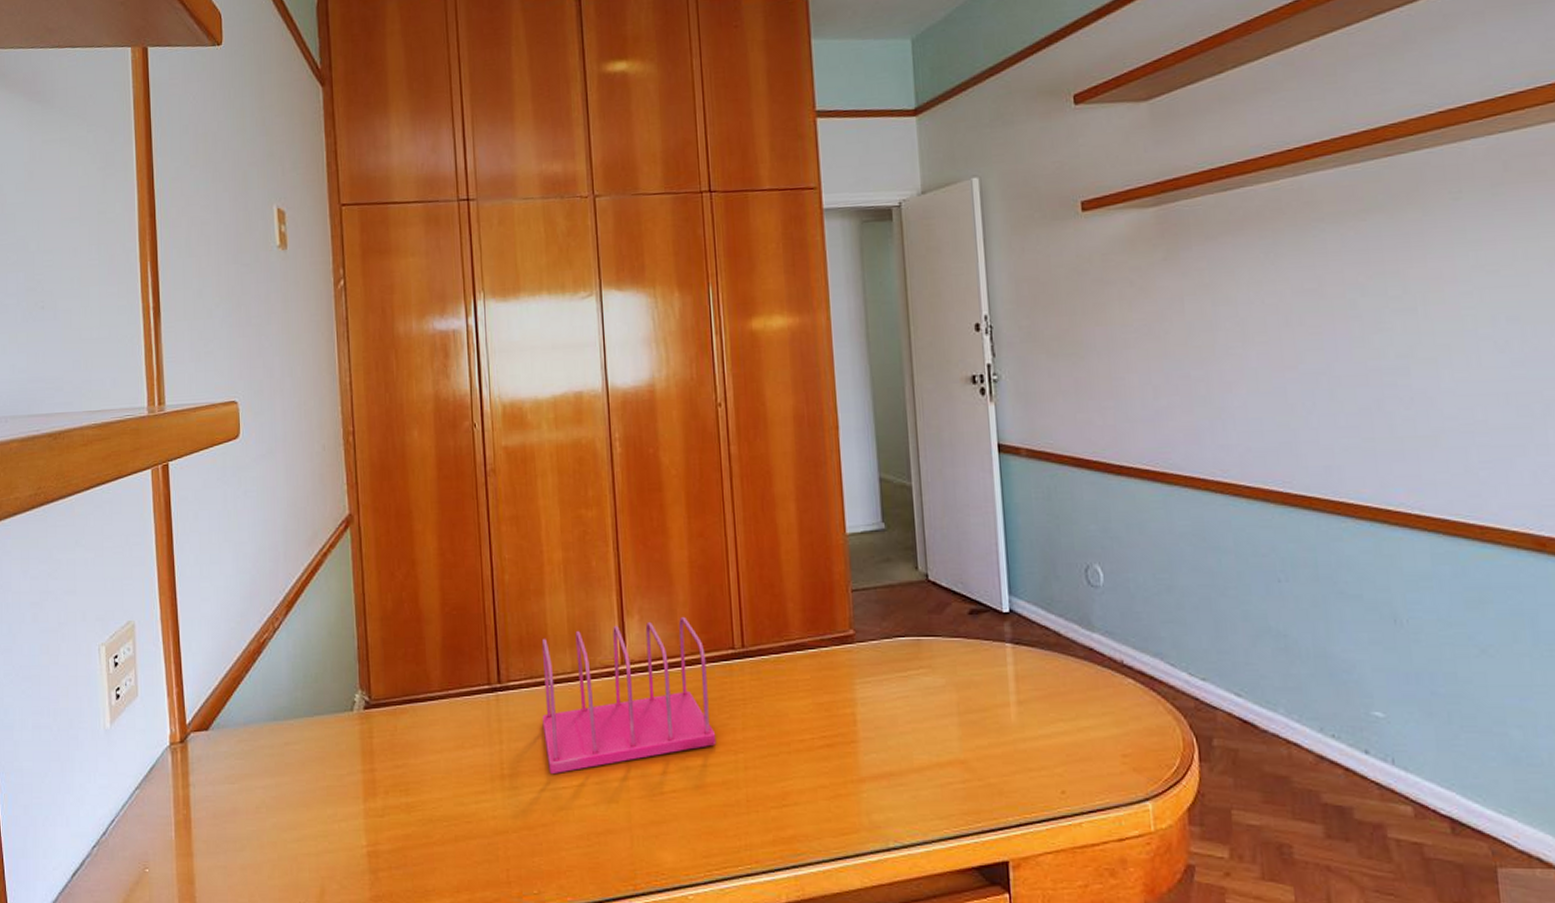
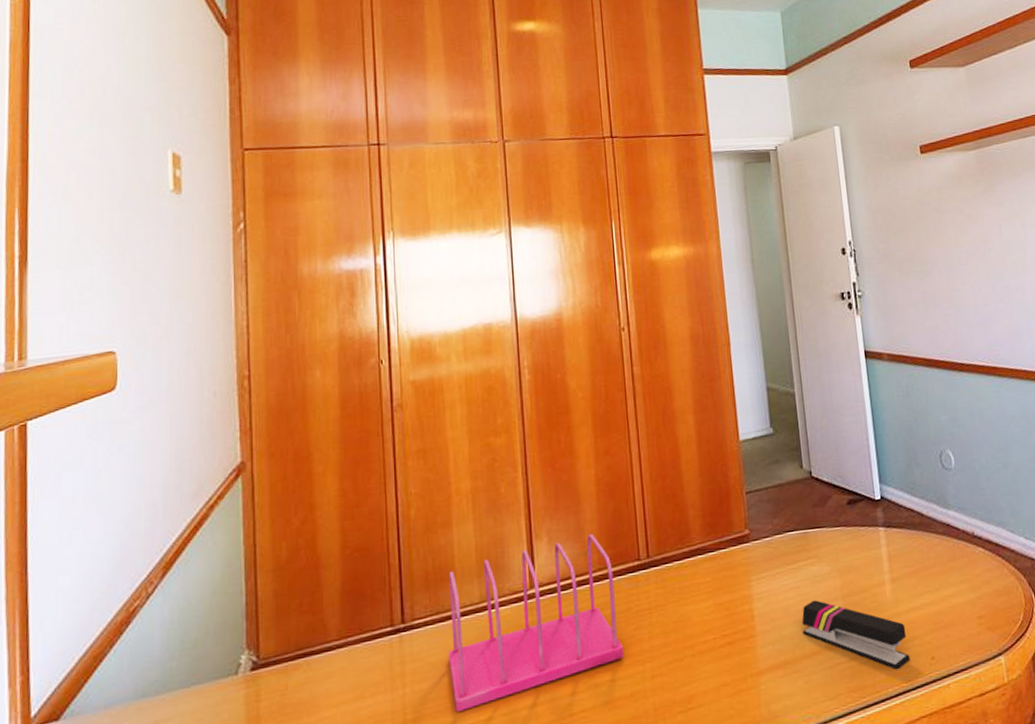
stapler: none [910,713,1036,799] -> present [801,600,911,670]

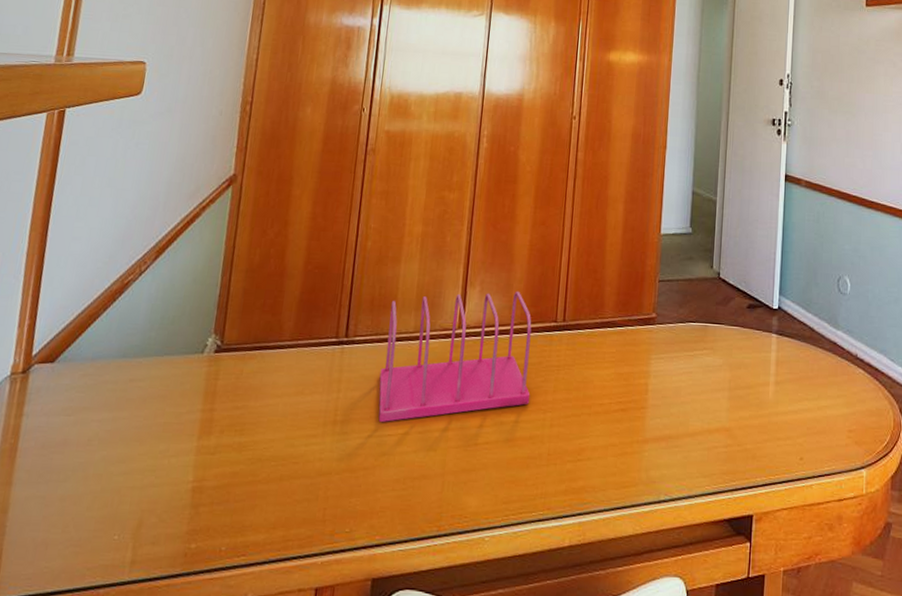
stapler: present [801,600,911,670] -> none [689,387,781,463]

